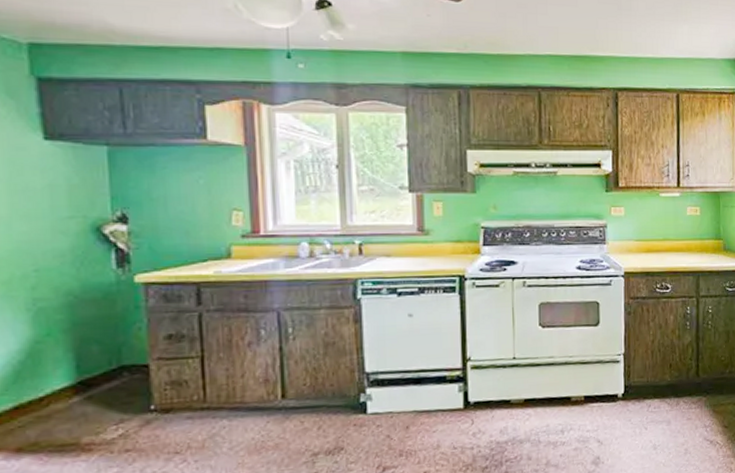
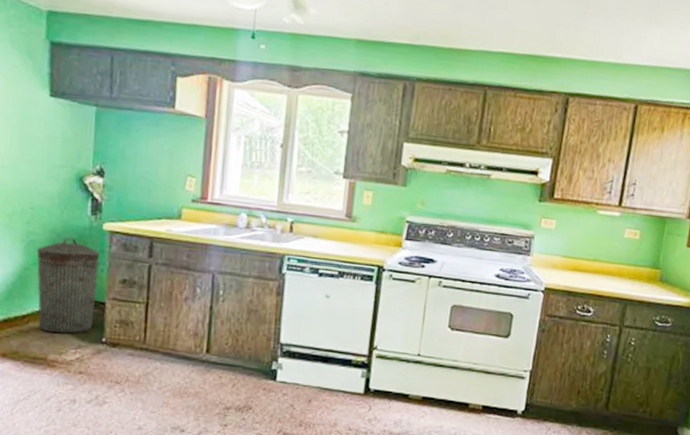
trash can: none [49,298,136,412] -> present [36,237,100,334]

